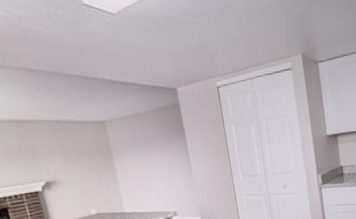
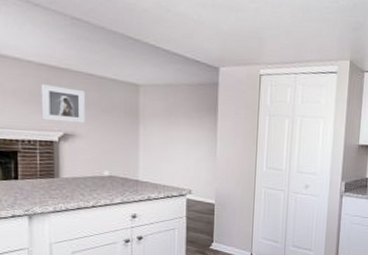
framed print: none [13,137,64,174] -> present [41,84,86,124]

